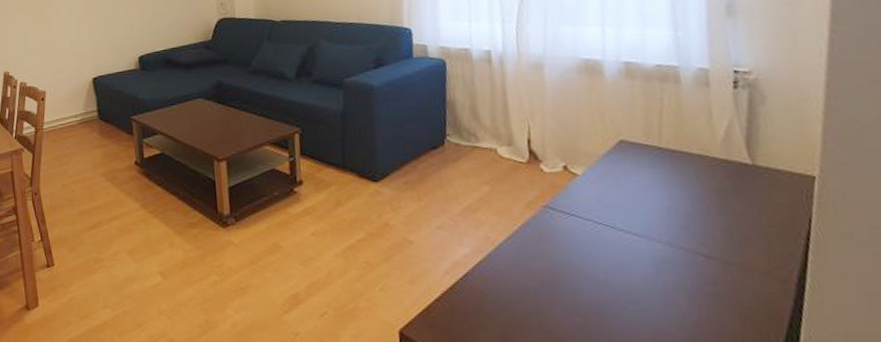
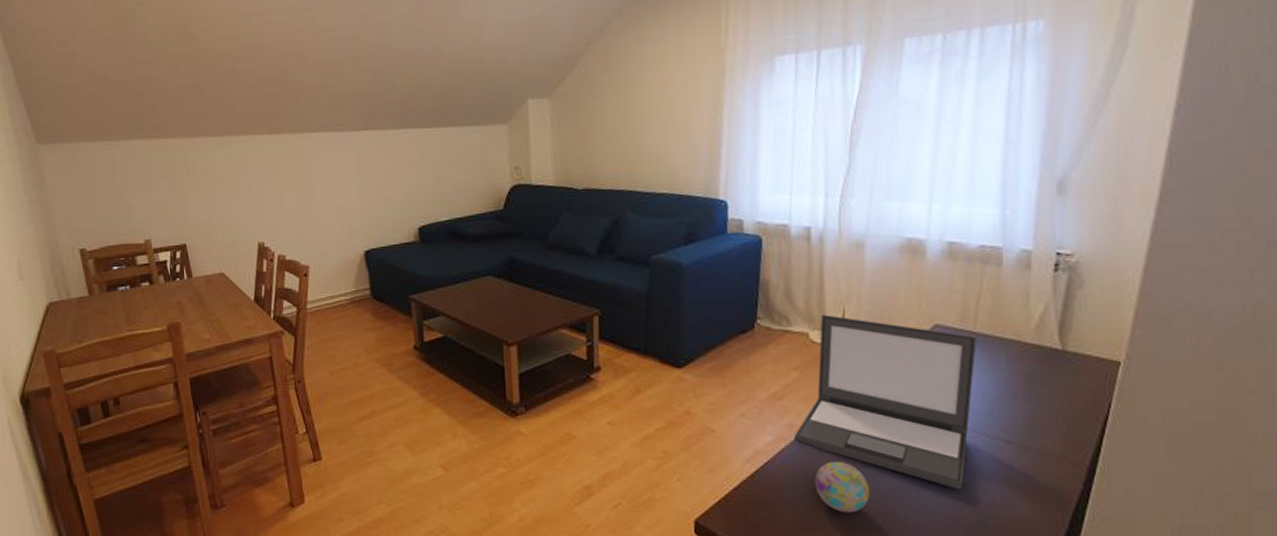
laptop: none [490,130,667,305] -> present [793,314,978,490]
decorative ball: none [514,273,572,327] -> present [814,461,871,513]

